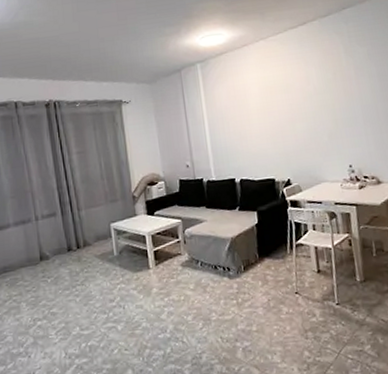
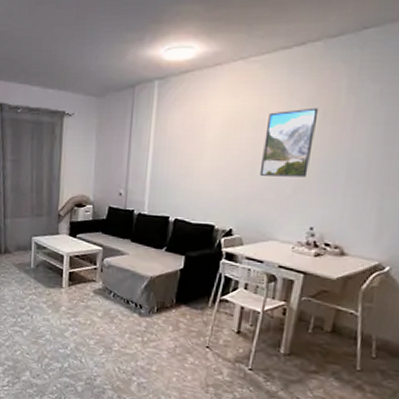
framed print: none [294,70,335,130] -> present [259,107,319,178]

